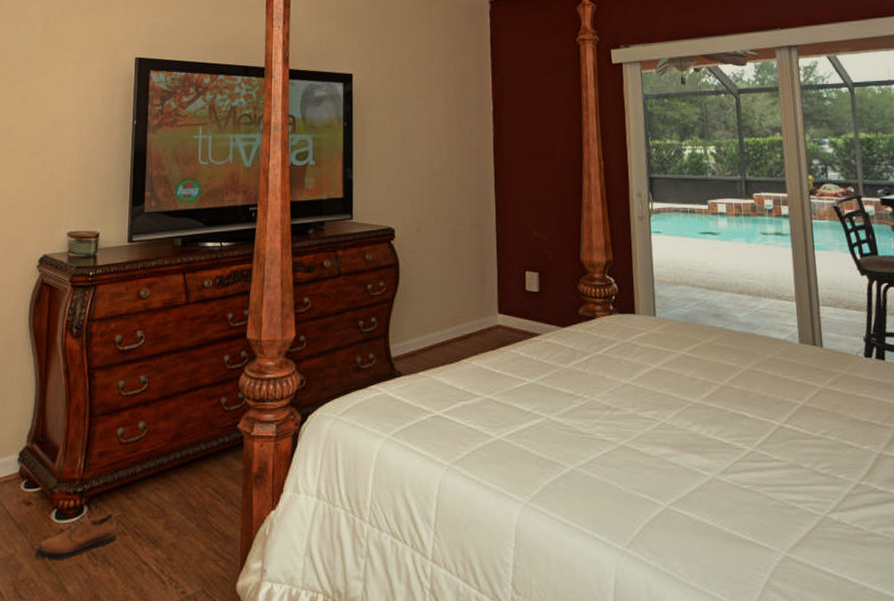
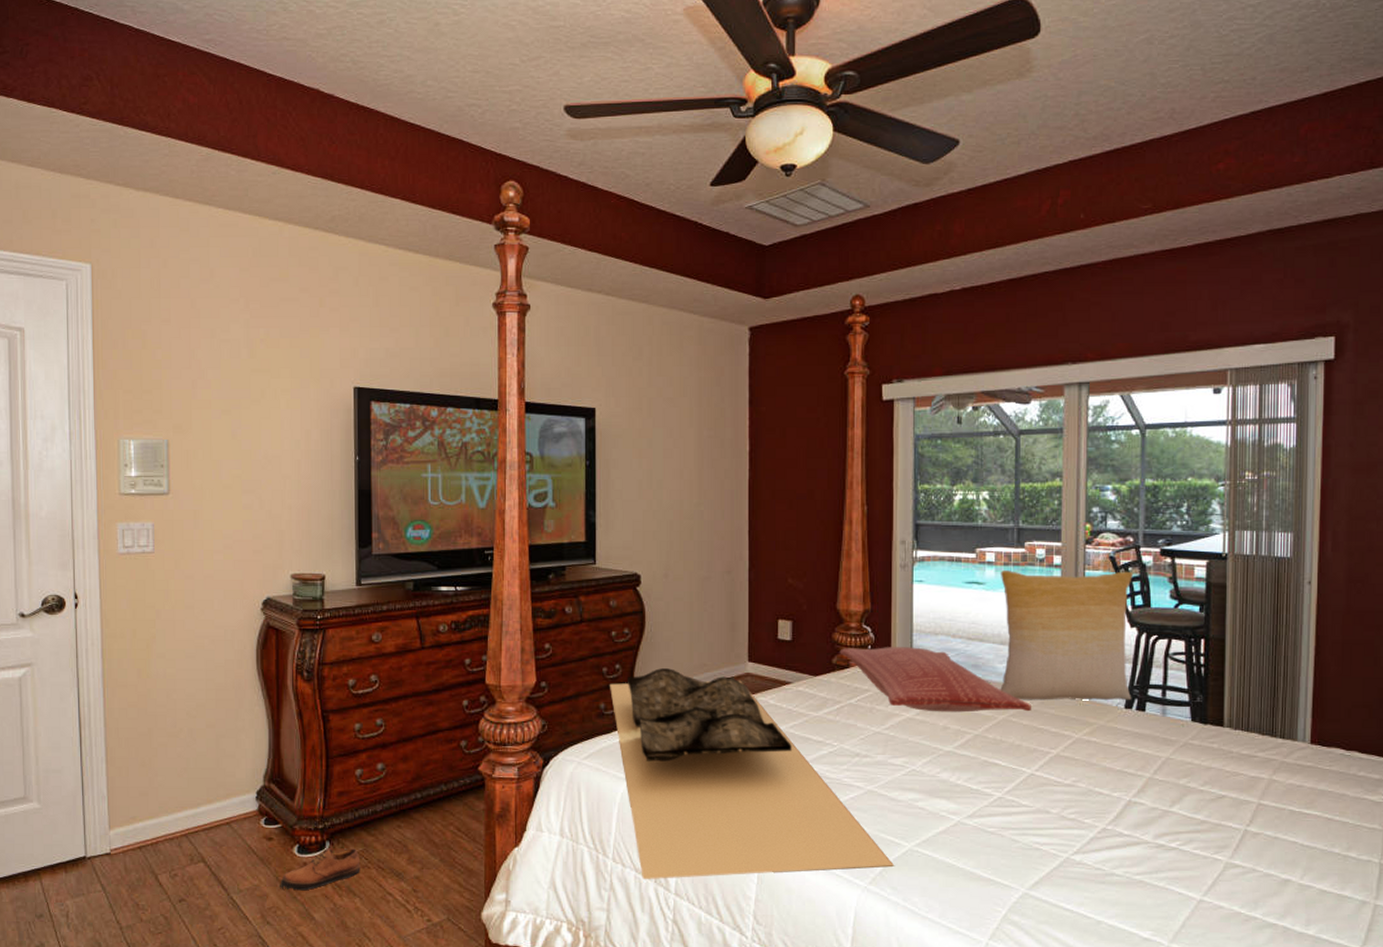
throw blanket: none [366,321,651,545] -> present [610,668,894,880]
pillow: none [585,297,774,363] -> present [839,647,1031,713]
pillow: none [733,220,871,350] -> present [1000,571,1134,701]

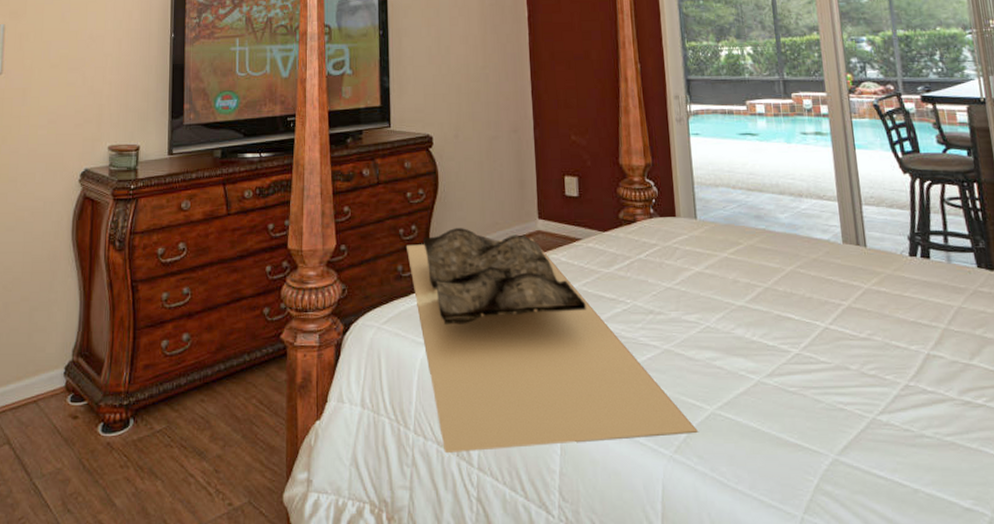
shoe: present [280,848,361,891] -> none [82,426,163,474]
pillow: present [839,647,1031,713] -> none [625,199,817,266]
pillow: present [1000,571,1134,701] -> none [772,118,915,251]

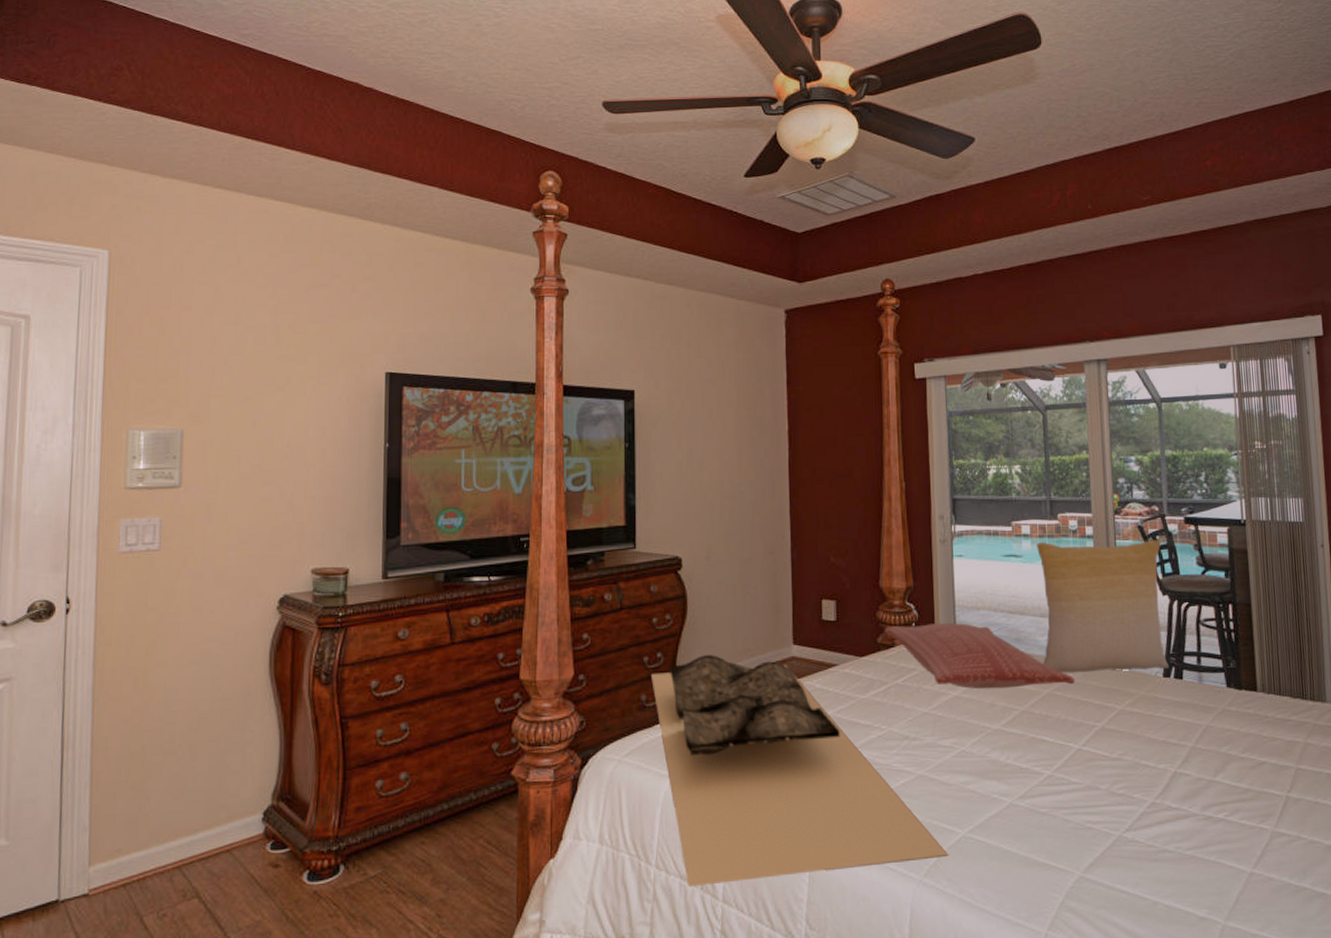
pillow: none [625,199,817,266] -> present [884,623,1074,689]
pillow: none [772,118,915,251] -> present [1037,539,1170,673]

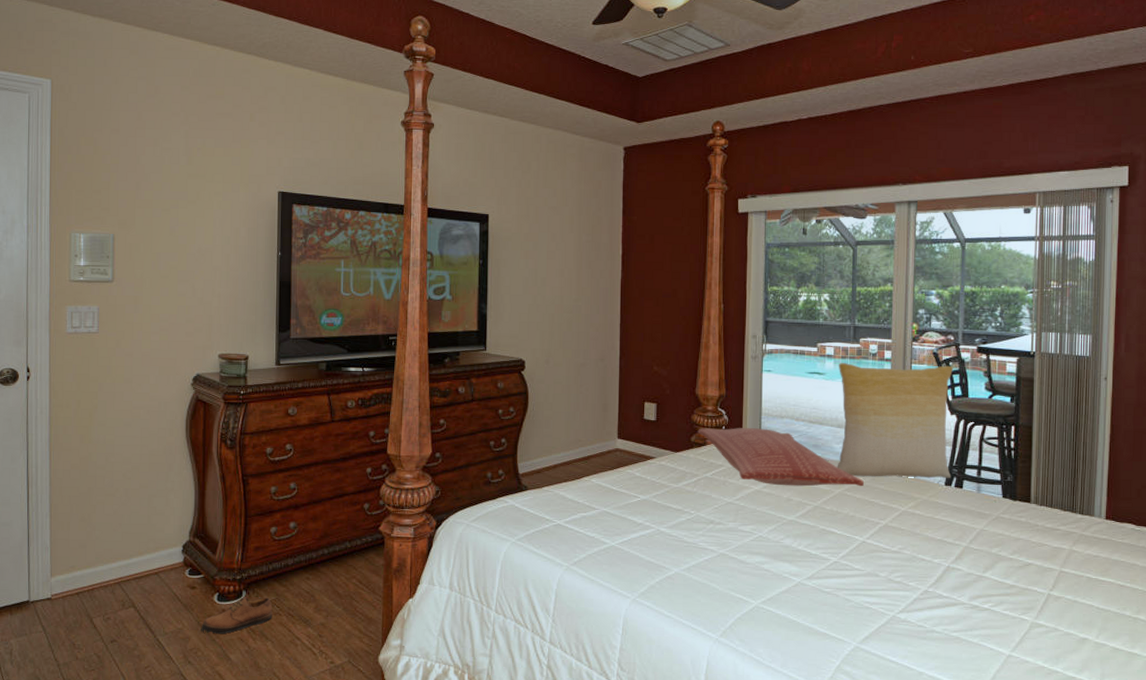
shoe: none [285,871,378,925] -> present [201,597,273,634]
throw blanket: present [651,655,948,888] -> none [496,443,742,630]

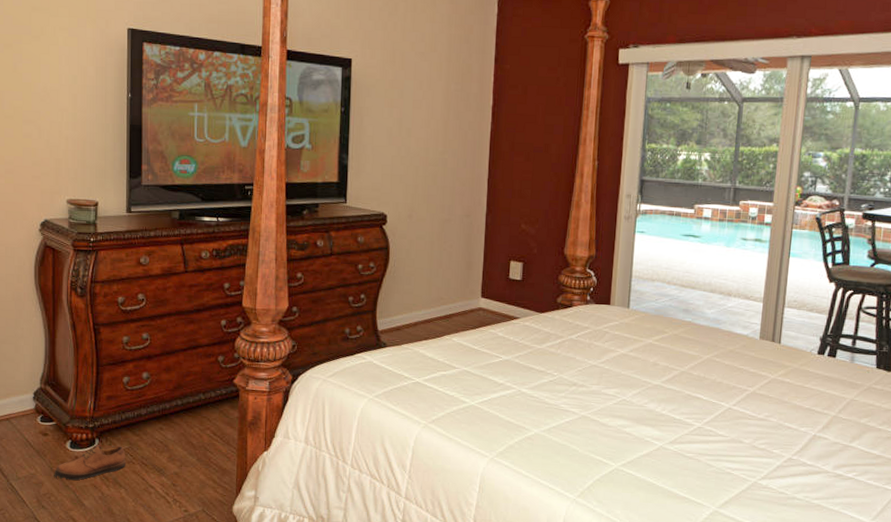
pillow: present [697,428,864,487] -> none [564,289,734,353]
pillow: present [837,363,954,479] -> none [707,226,837,348]

